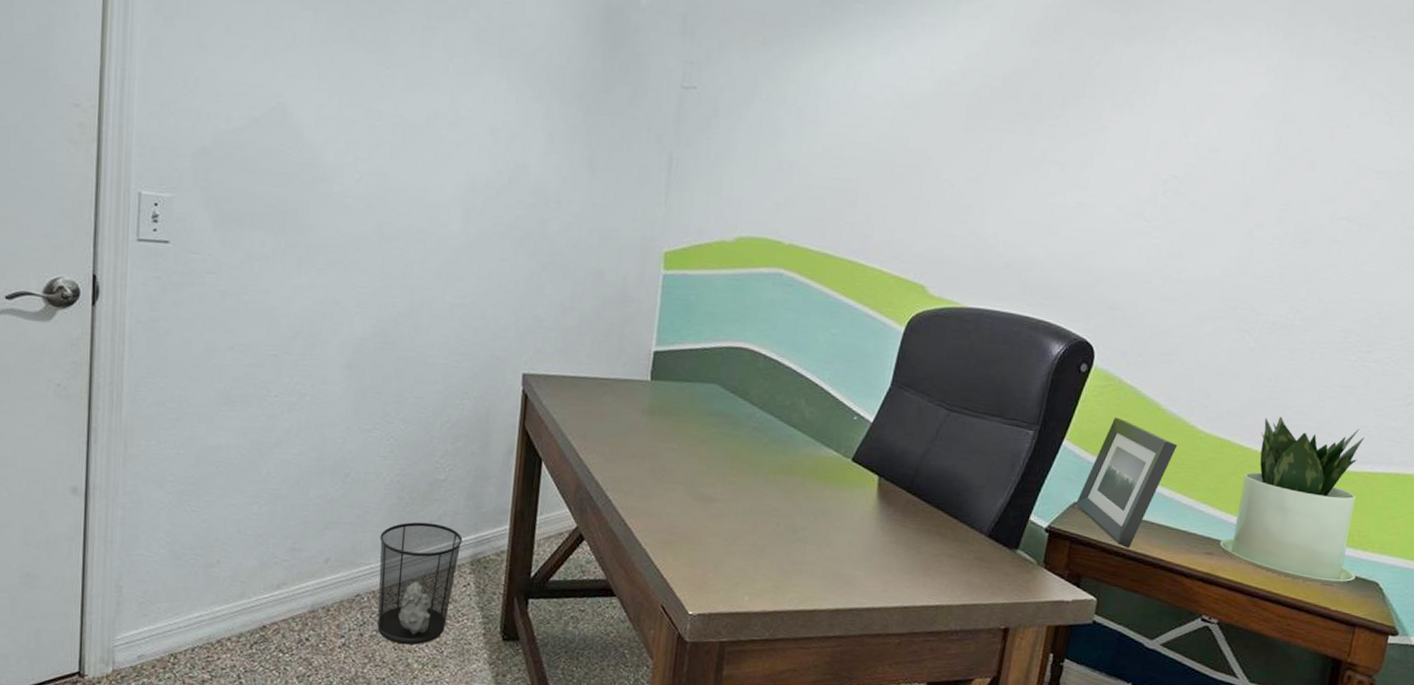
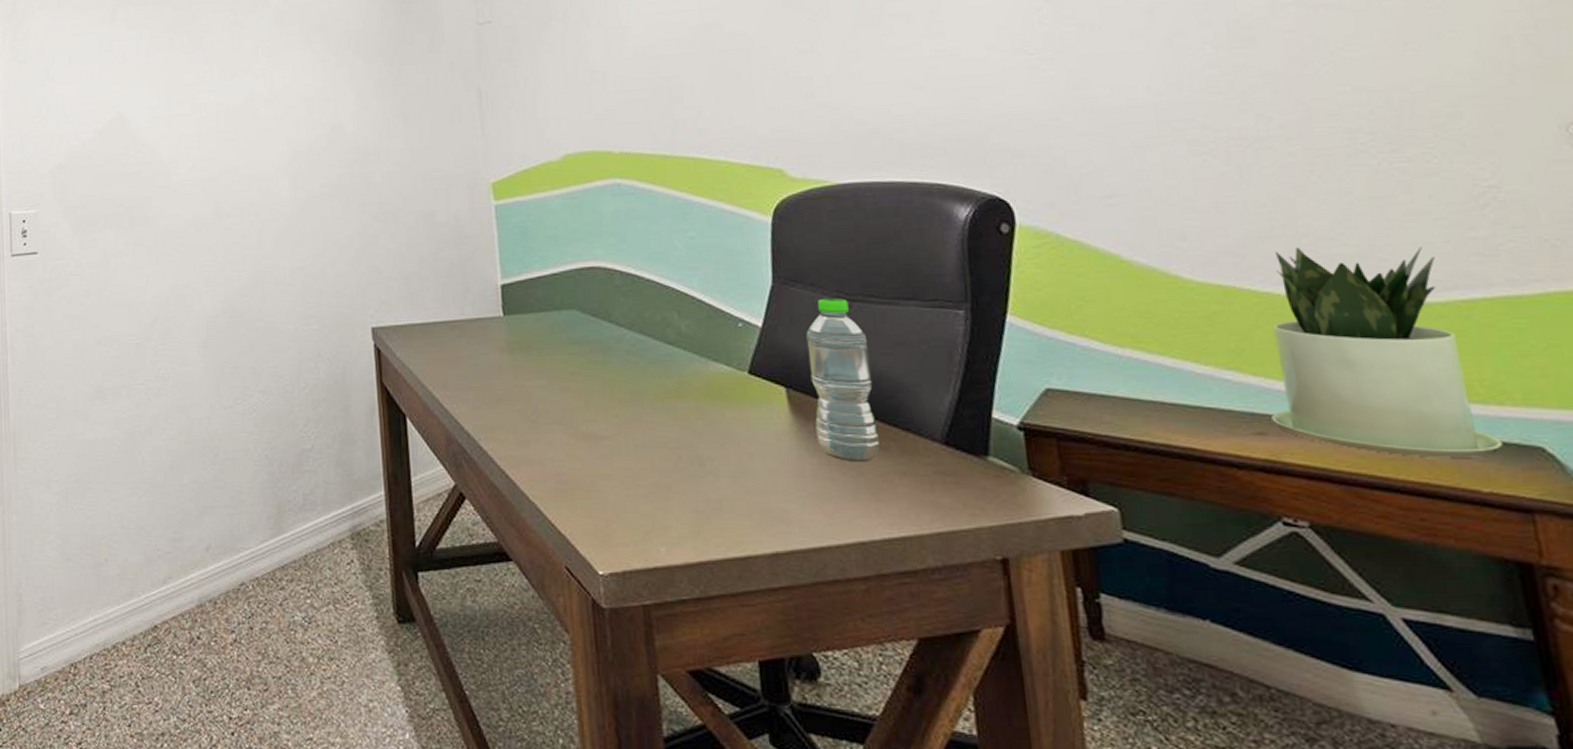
waste bin: present [377,522,463,645] -> none [256,497,339,636]
water bottle: none [892,404,955,545] -> present [806,297,881,463]
picture frame: present [1076,417,1178,549] -> none [1048,279,1164,440]

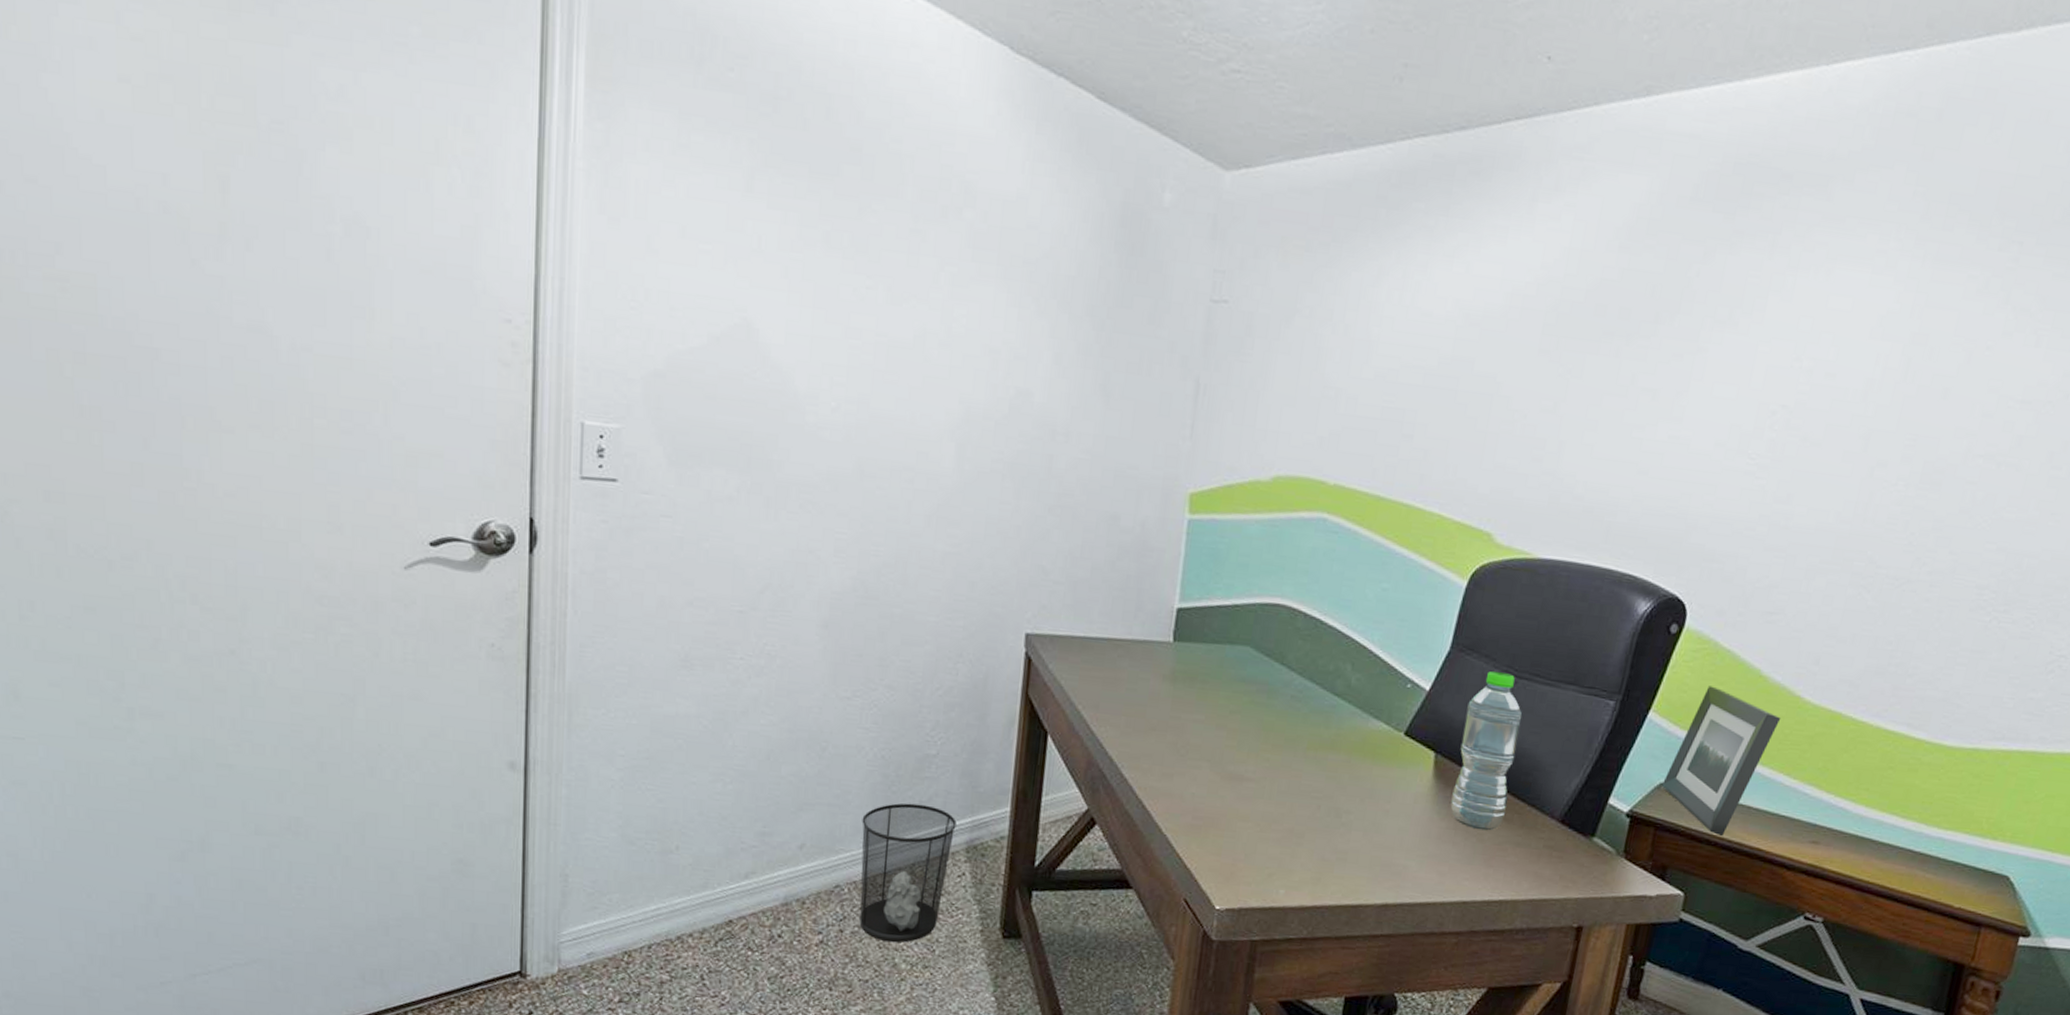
waste bin: none [256,497,339,636] -> present [859,803,957,943]
picture frame: none [1048,279,1164,440] -> present [1662,686,1781,837]
planter: present [1271,247,1503,458] -> none [1827,685,1998,880]

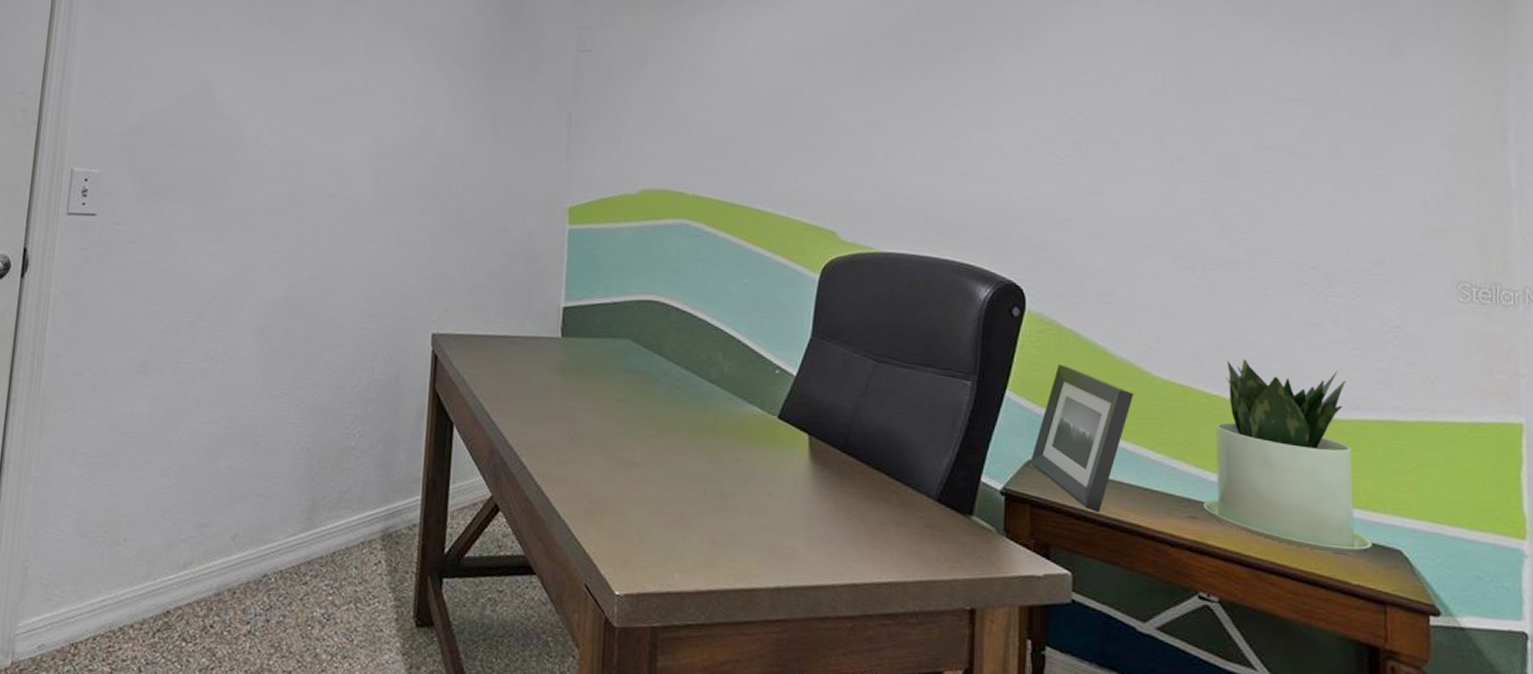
waste bin: present [859,803,957,943] -> none [284,493,373,633]
water bottle: present [1450,670,1523,831] -> none [829,355,887,511]
planter: none [1827,685,1998,880] -> present [1203,359,1372,555]

